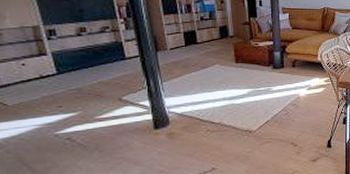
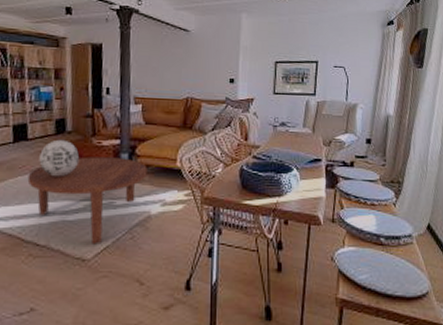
coffee table: none [200,55,295,120] -> present [27,157,147,245]
decorative sphere: none [208,42,242,72] -> present [39,139,80,177]

